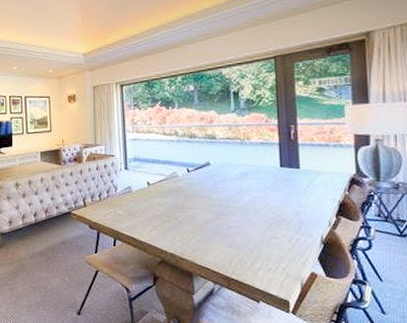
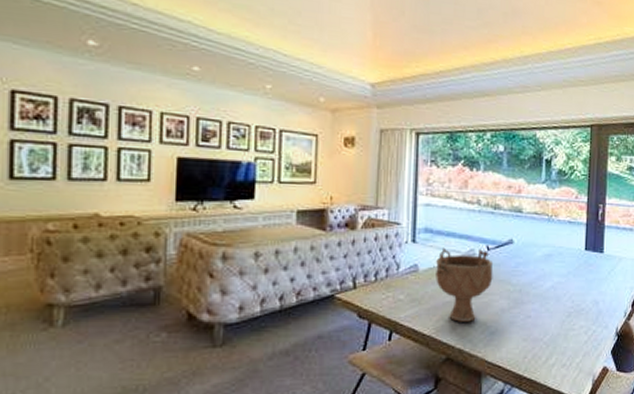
decorative bowl: none [144,172,195,231] -> present [435,247,493,322]

